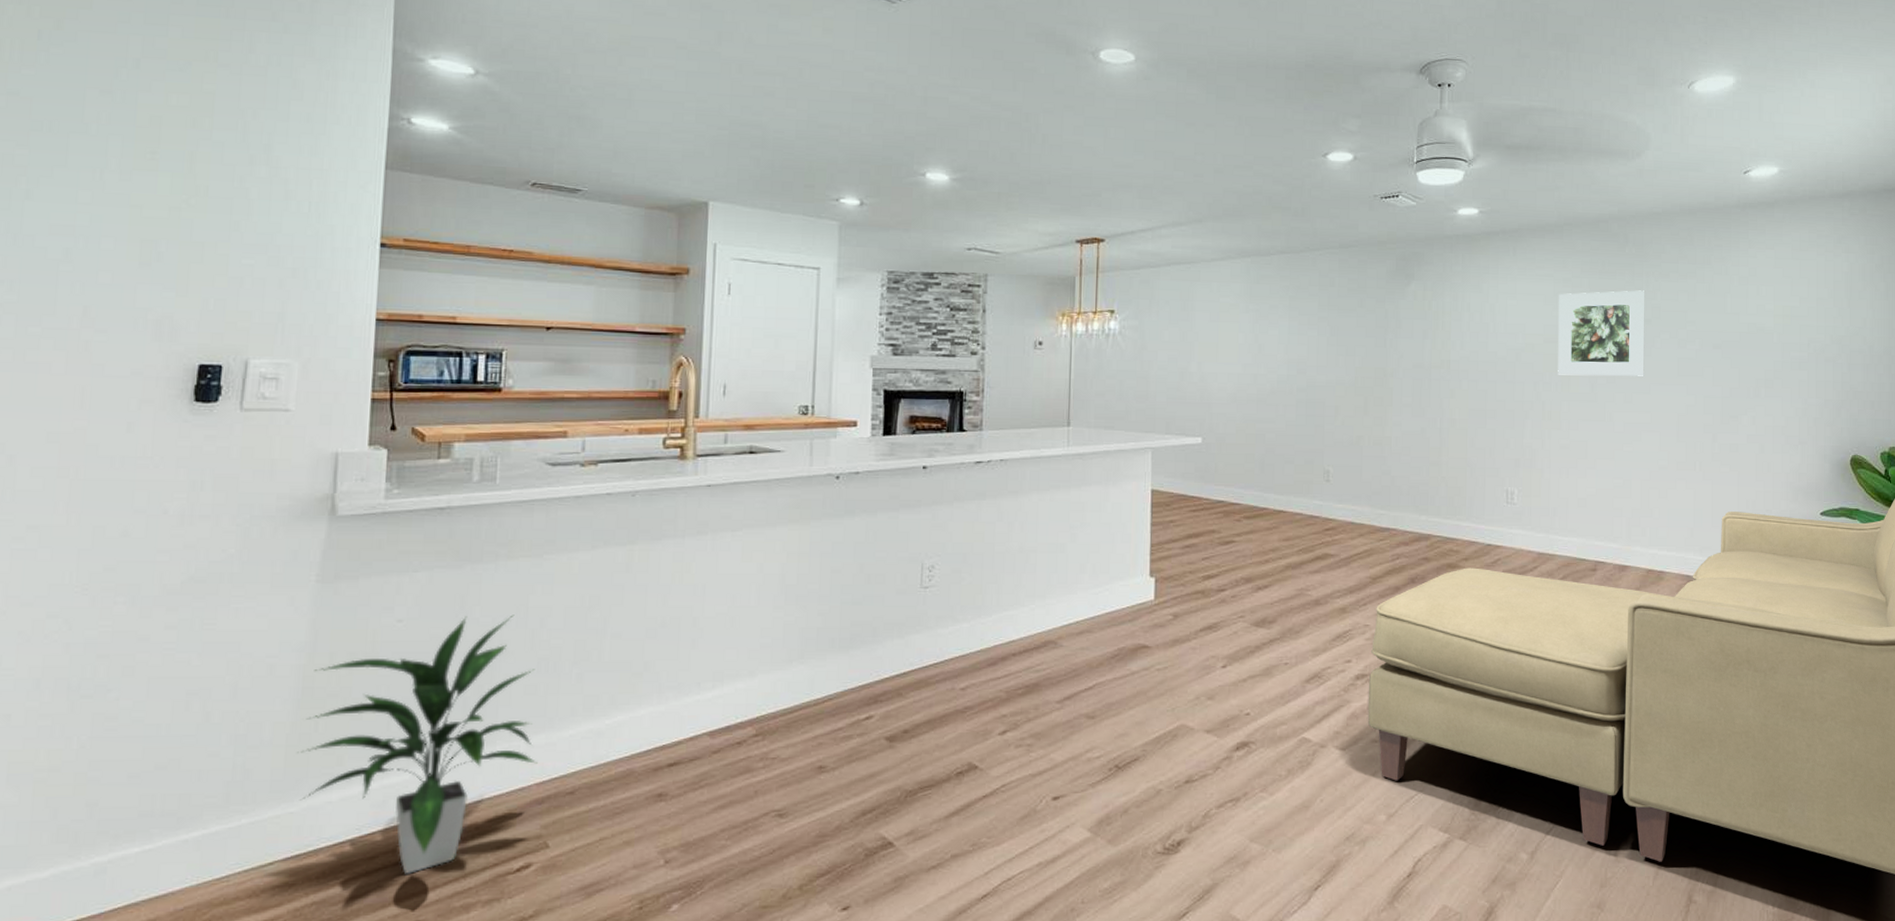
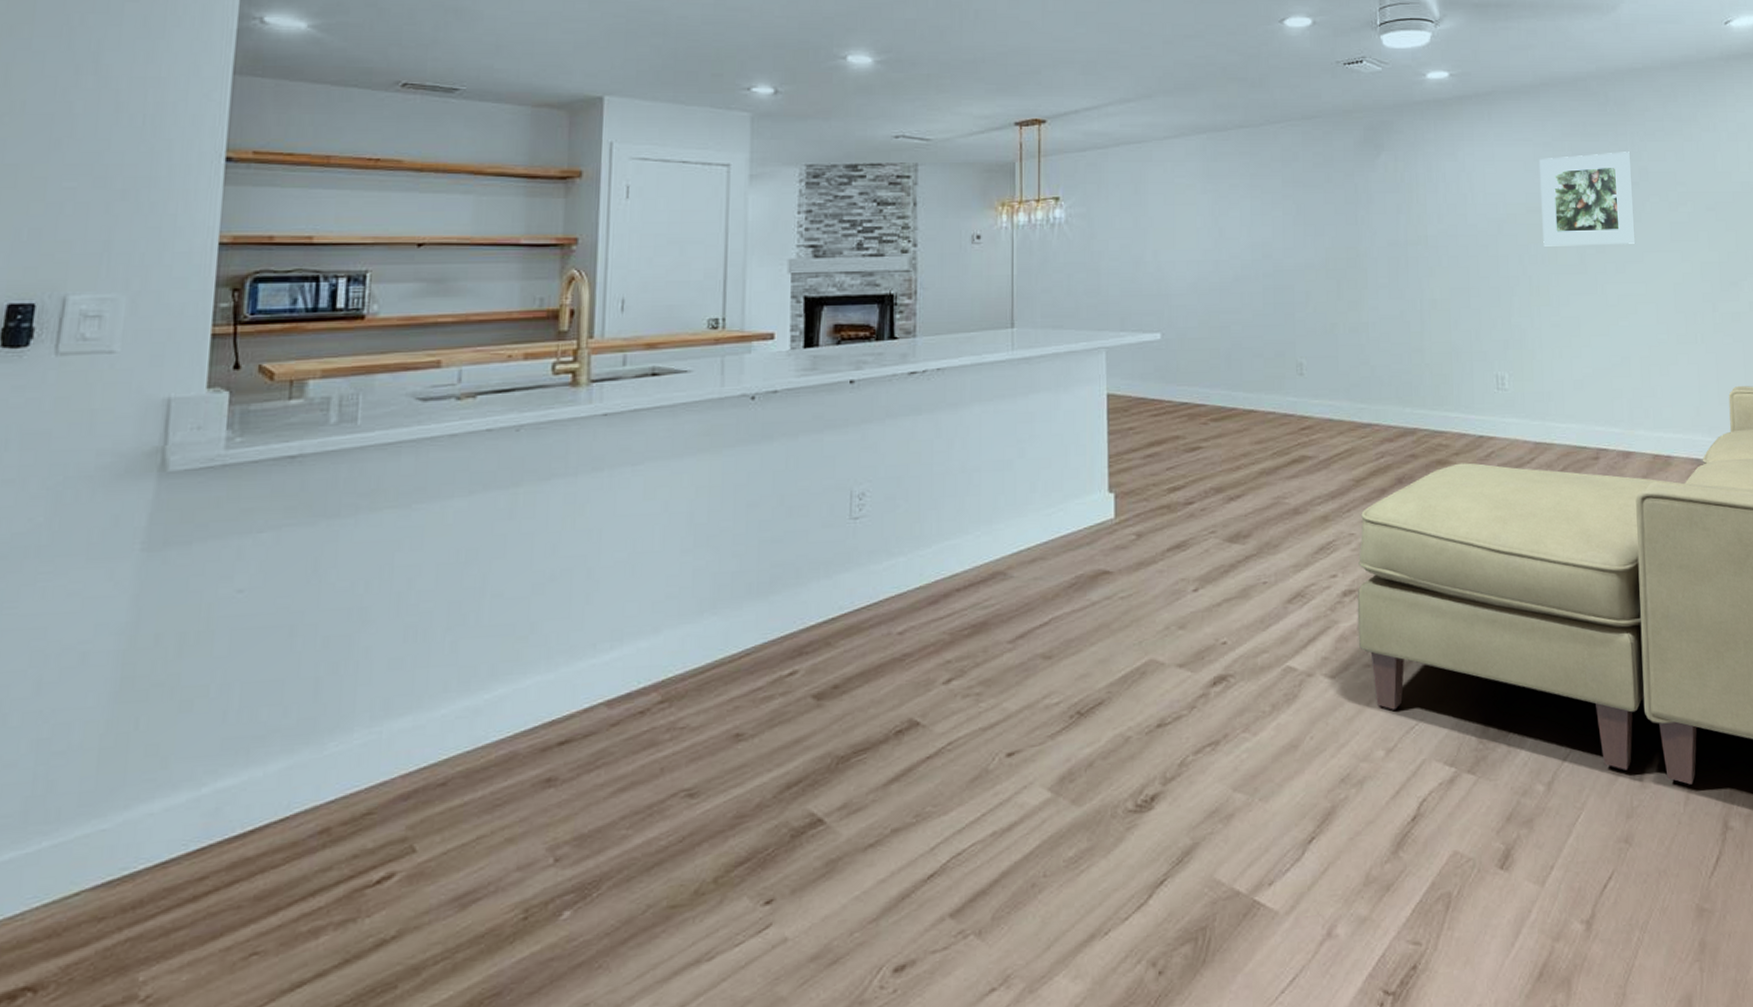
indoor plant: present [297,615,538,875] -> none [113,576,403,897]

